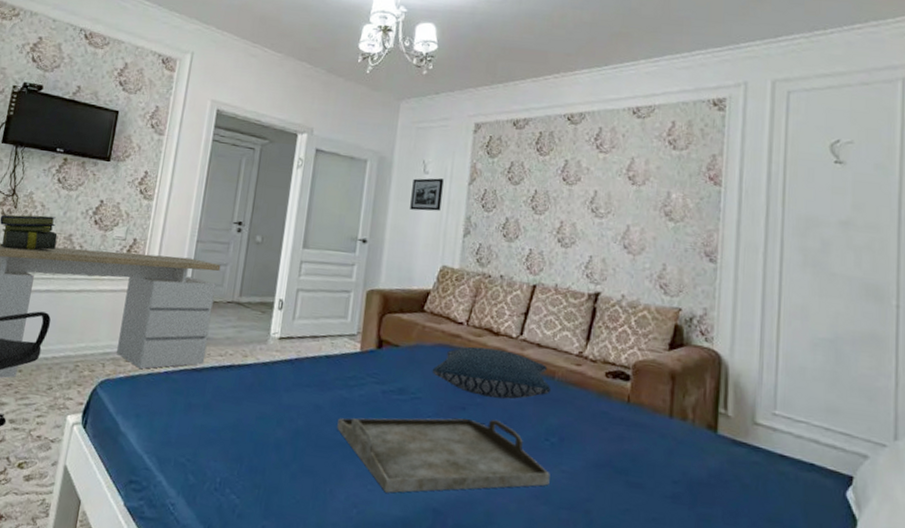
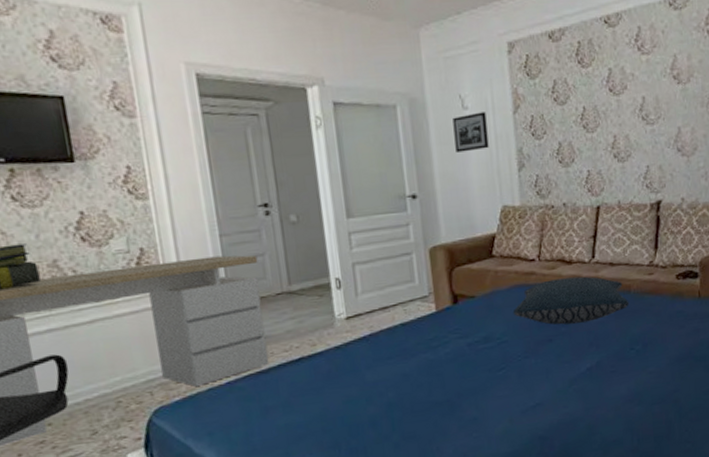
serving tray: present [337,418,550,493] -> none [429,343,640,435]

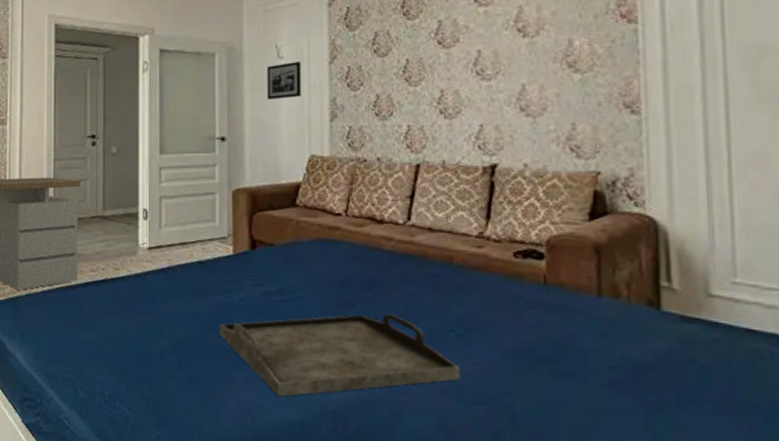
serving tray: none [429,343,640,435] -> present [219,314,460,397]
pillow: present [512,276,629,325] -> none [312,238,451,291]

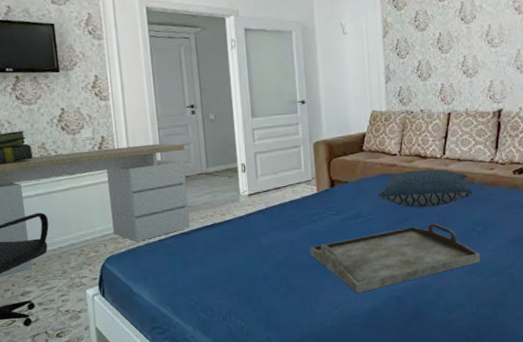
picture frame: present [267,62,301,99] -> none [335,36,363,68]
pillow: none [312,238,451,291] -> present [377,169,473,208]

